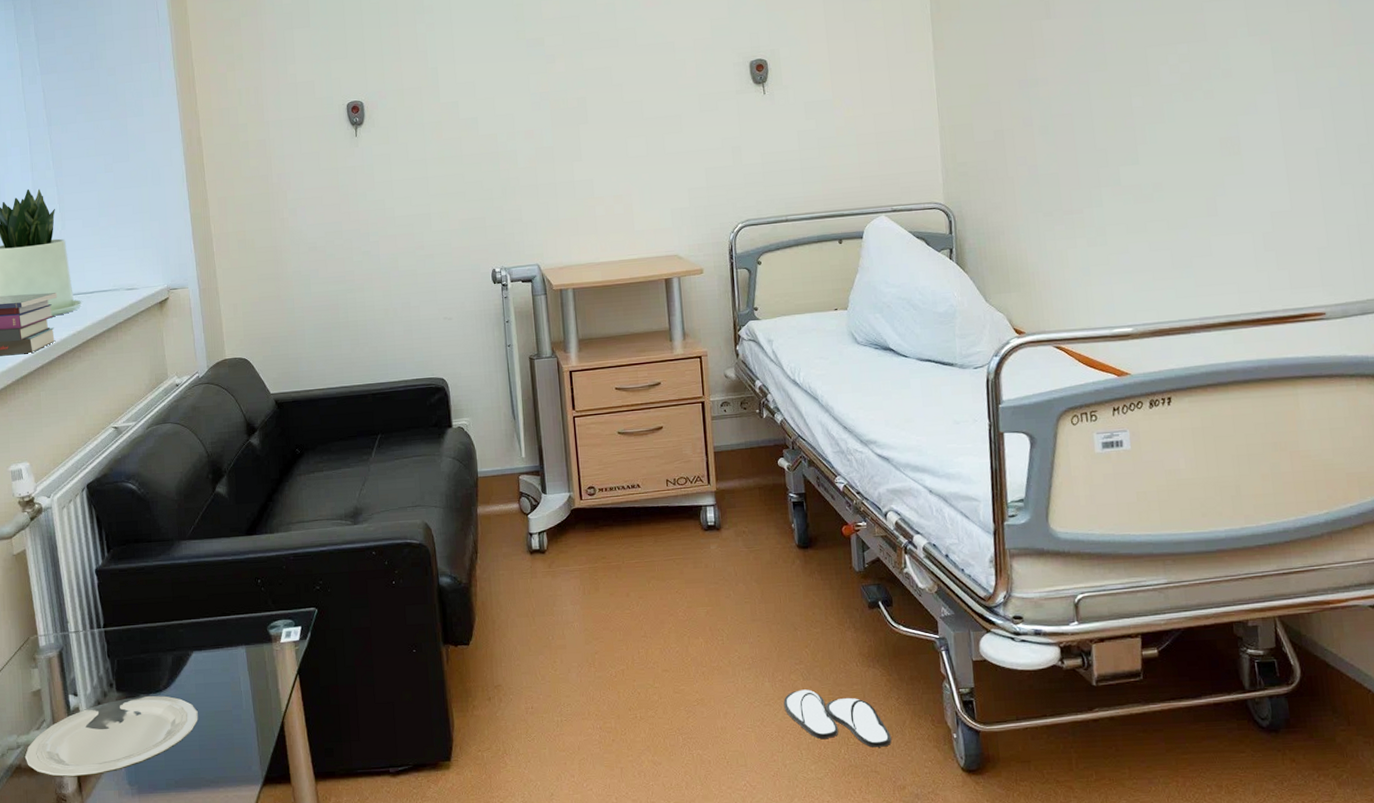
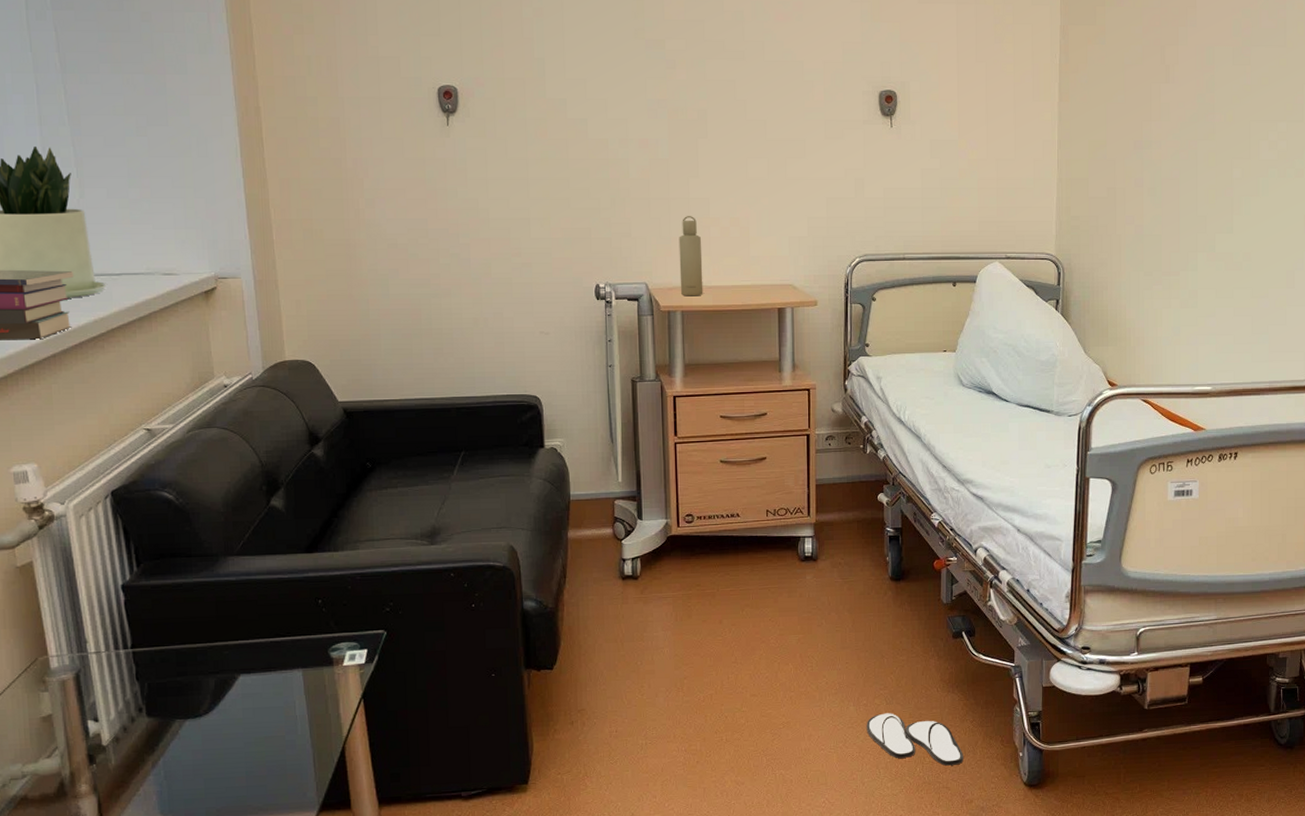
plate: present [24,695,198,778] -> none [31,720,245,808]
bottle: none [566,197,593,274] -> present [678,216,704,297]

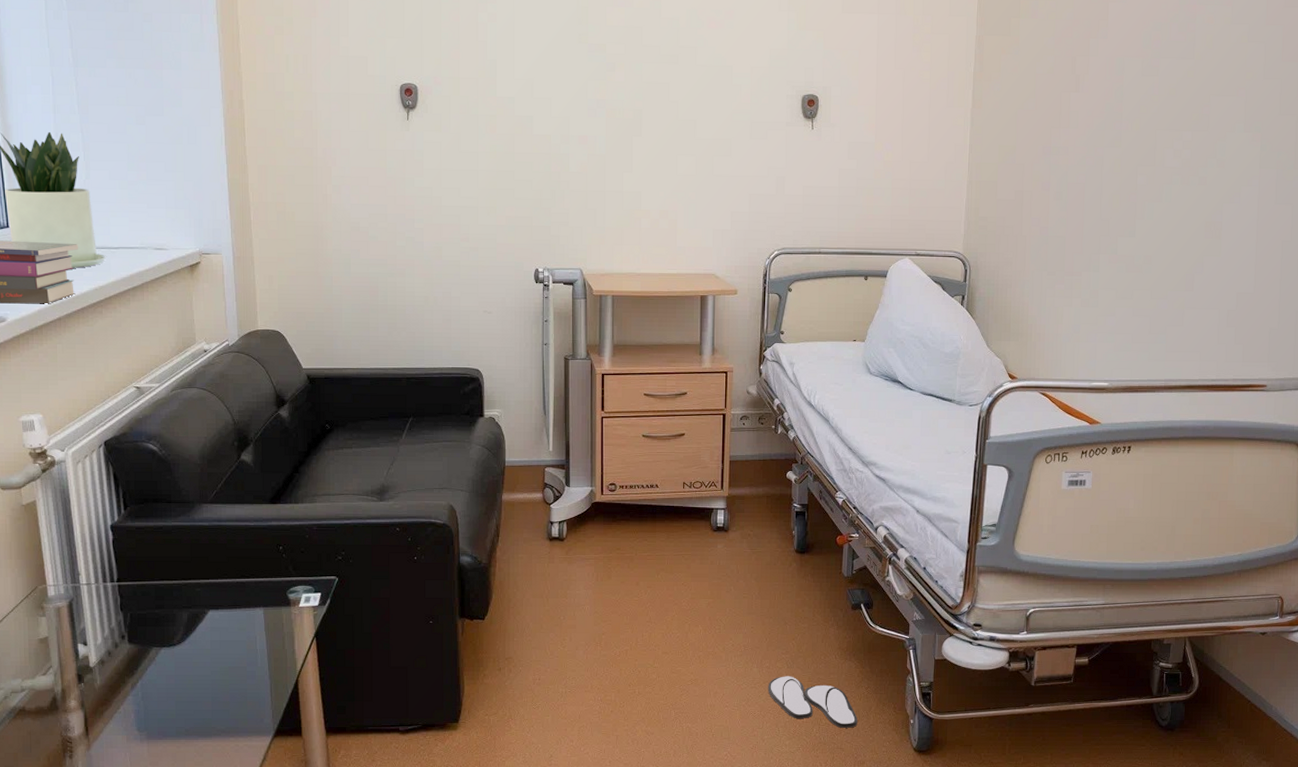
bottle: present [678,216,704,297] -> none [611,208,633,283]

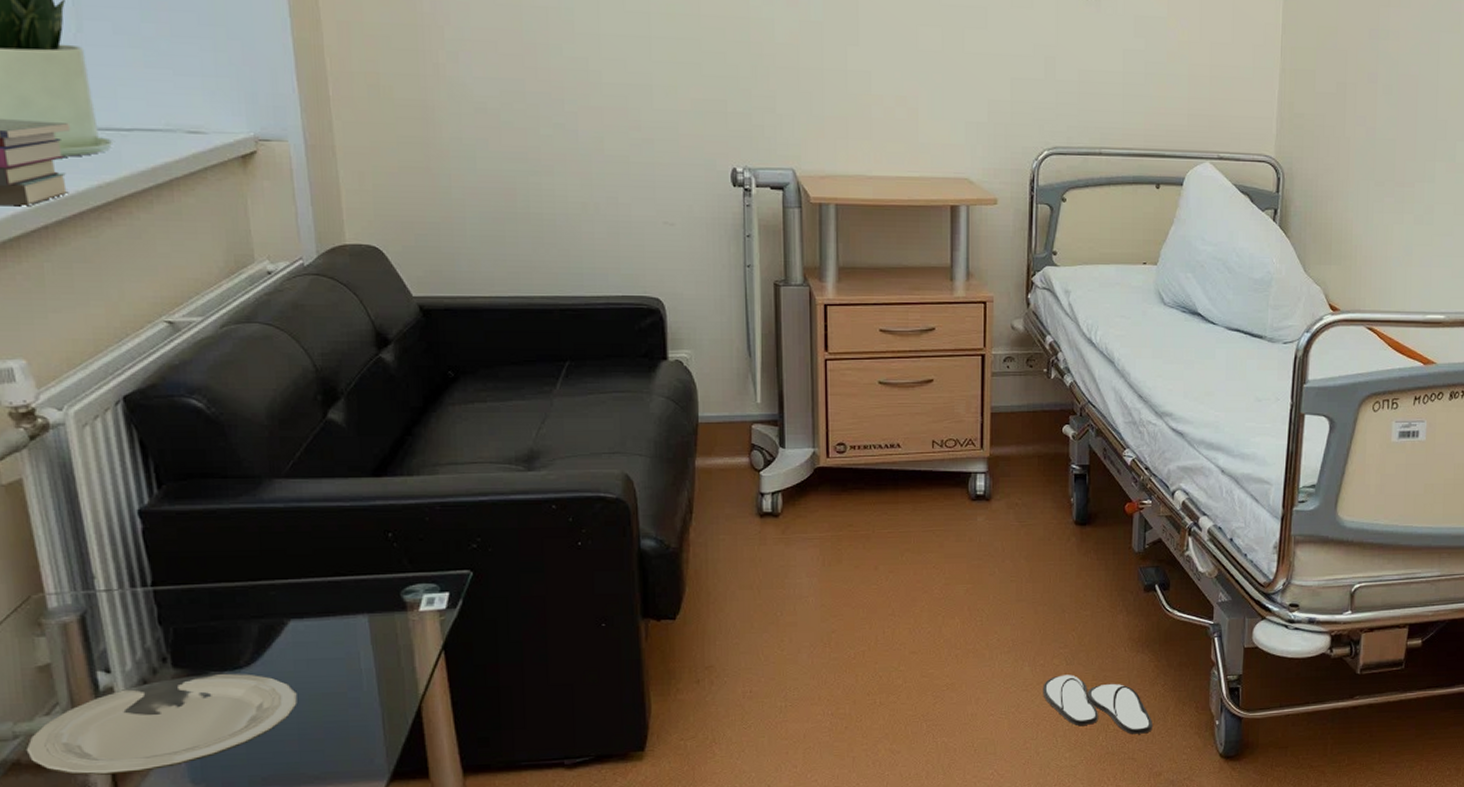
plate: none [29,649,212,721] -> present [26,673,297,775]

